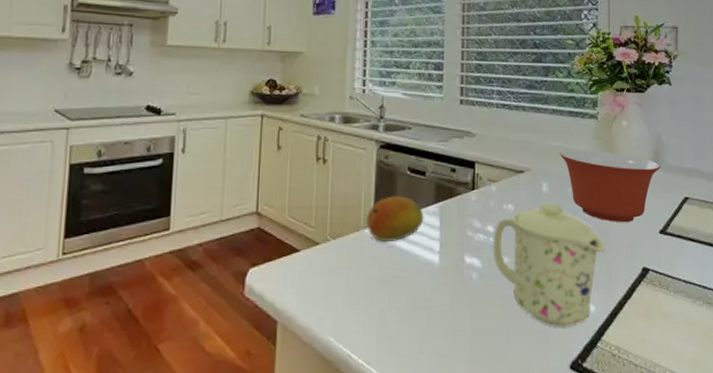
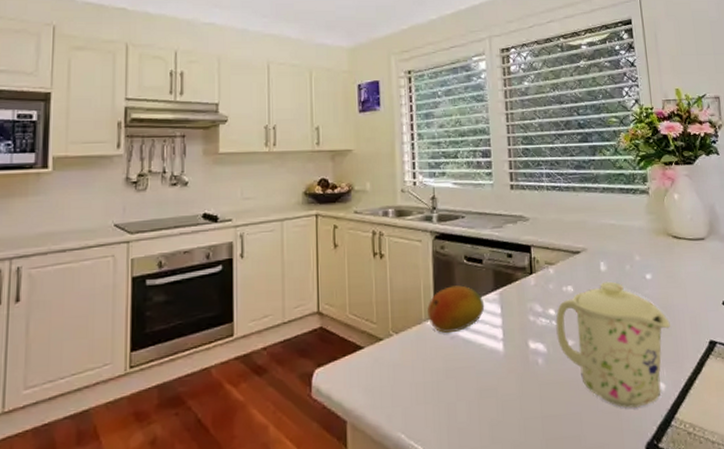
mixing bowl: present [559,150,661,223] -> none [614,225,717,297]

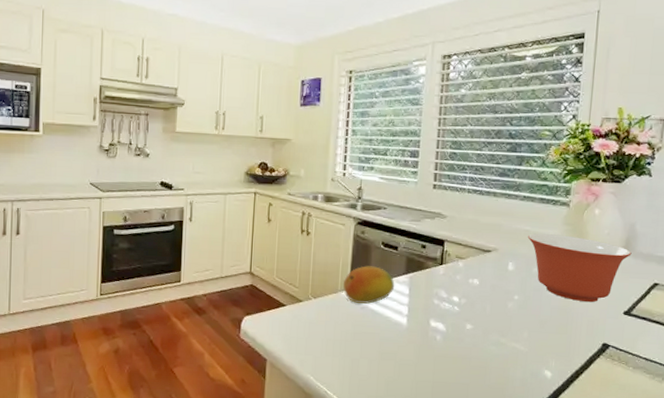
mug: present [555,281,670,409] -> none [457,280,567,389]
mixing bowl: none [614,225,717,297] -> present [527,233,632,303]

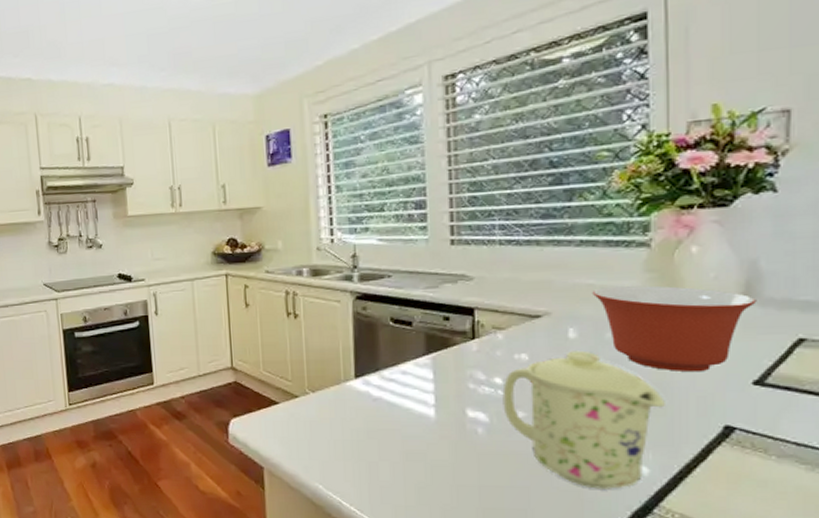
fruit: present [343,266,395,304] -> none [346,348,414,396]
mug: none [457,280,567,389] -> present [502,350,665,491]

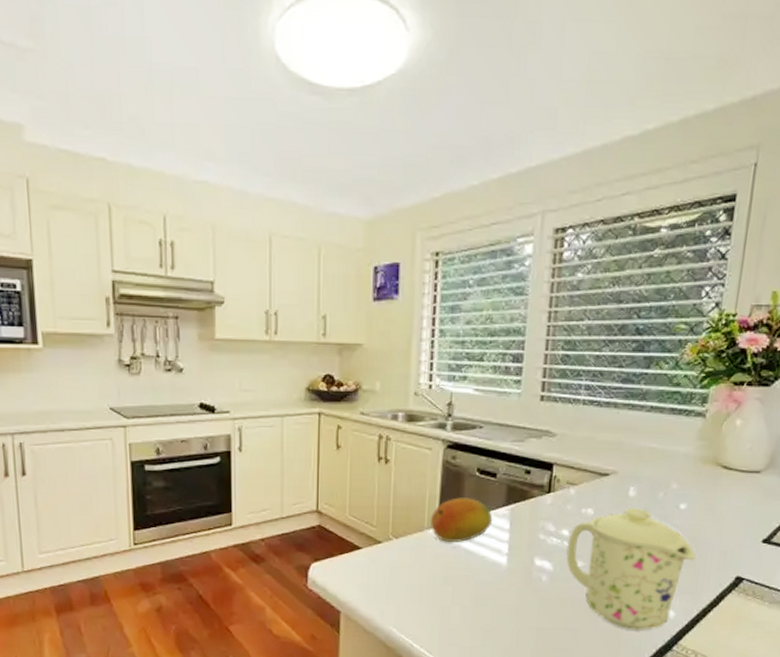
fruit: none [346,348,414,396] -> present [430,497,493,543]
mixing bowl: present [591,285,757,373] -> none [653,451,777,531]

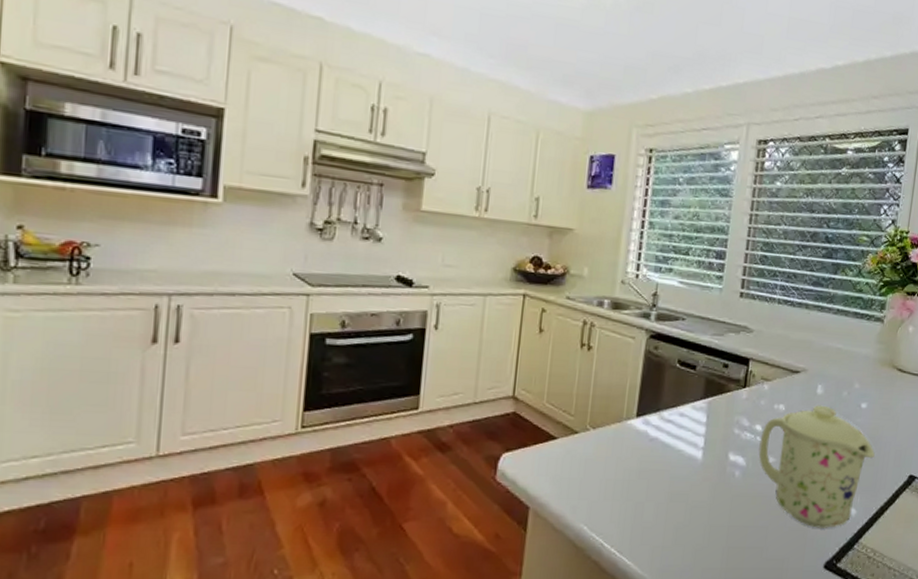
fruit: present [430,497,493,543] -> none [629,388,691,436]

